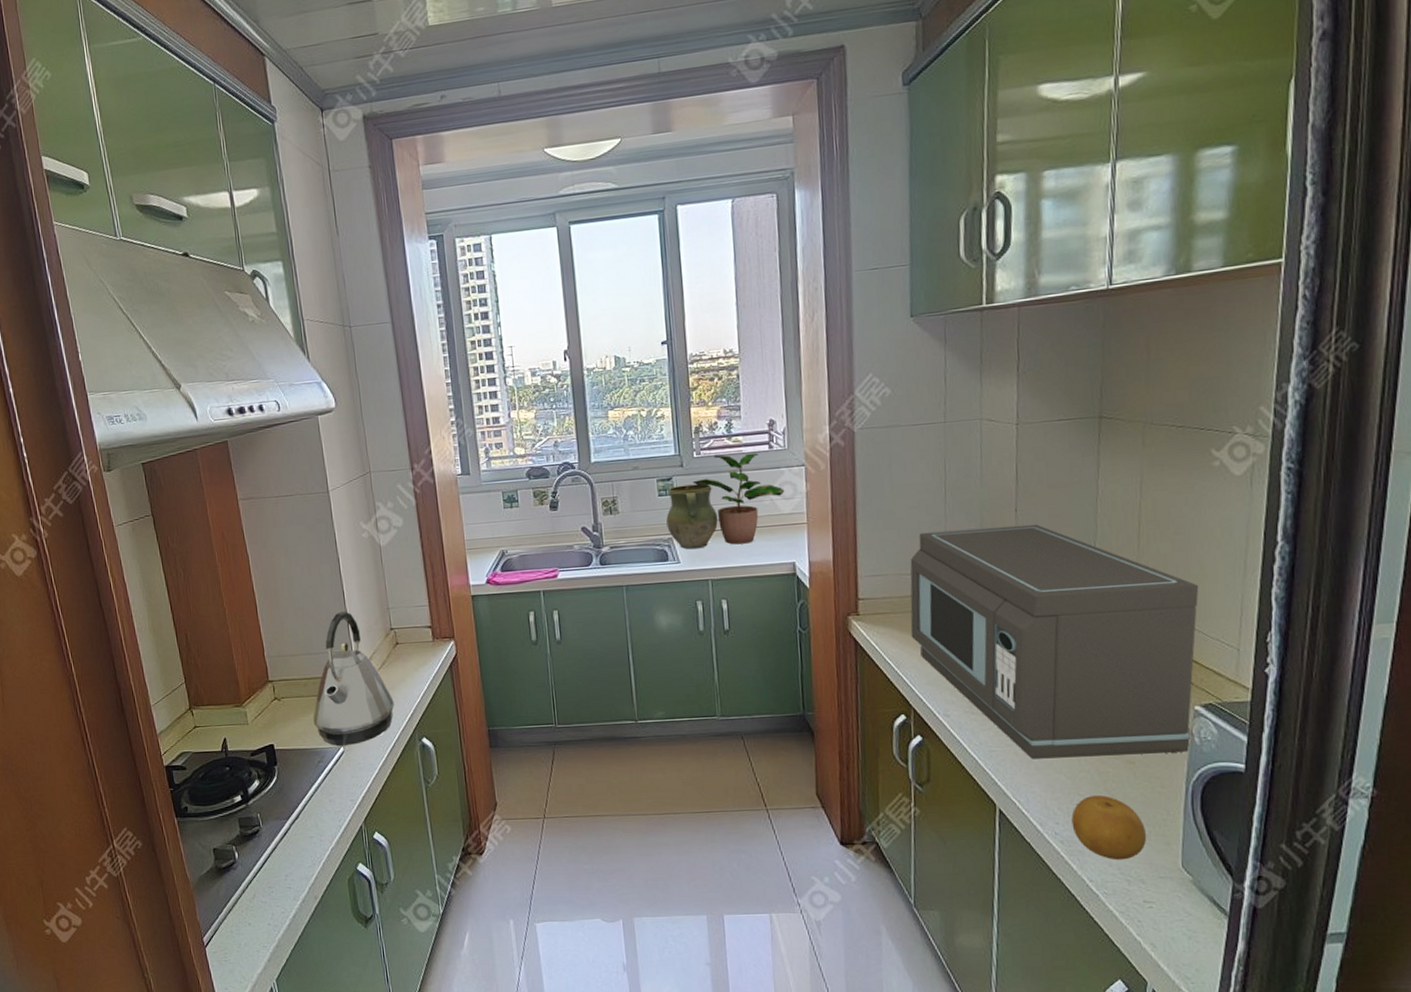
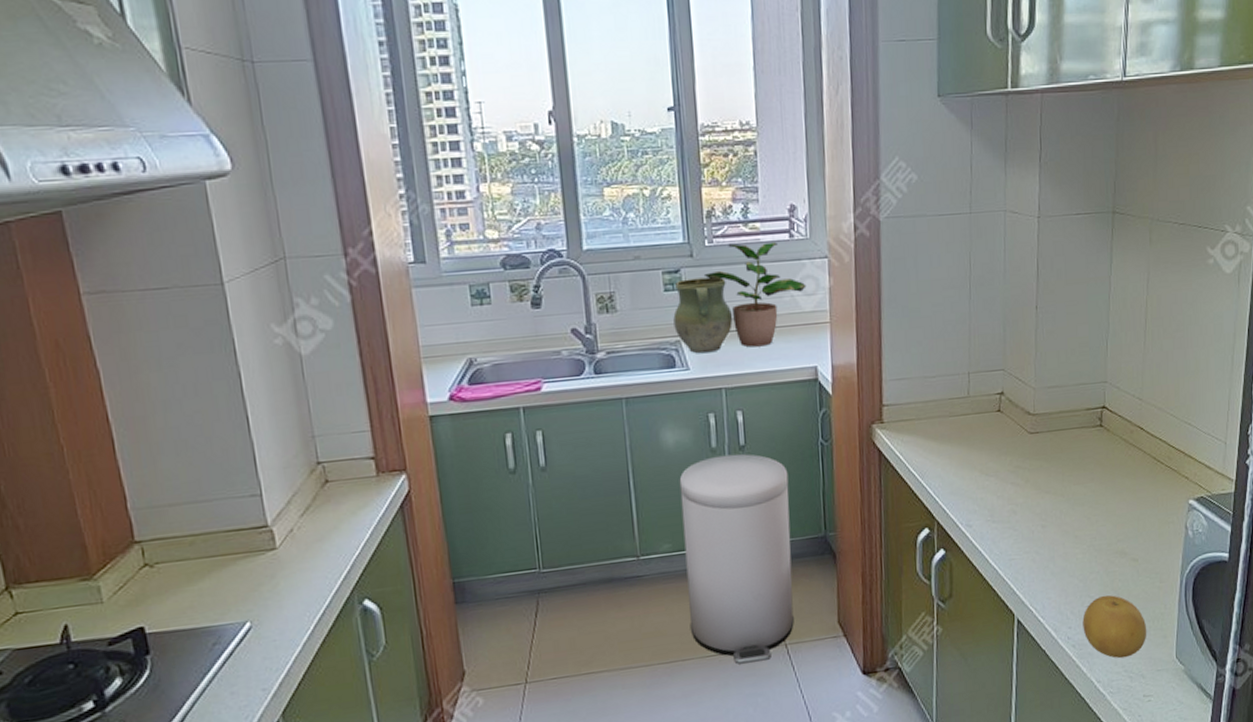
kettle: present [313,611,395,746] -> none [204,442,324,621]
pedal bin: none [671,637,775,822] -> present [679,453,794,665]
microwave: present [910,524,1199,759] -> none [935,321,1195,565]

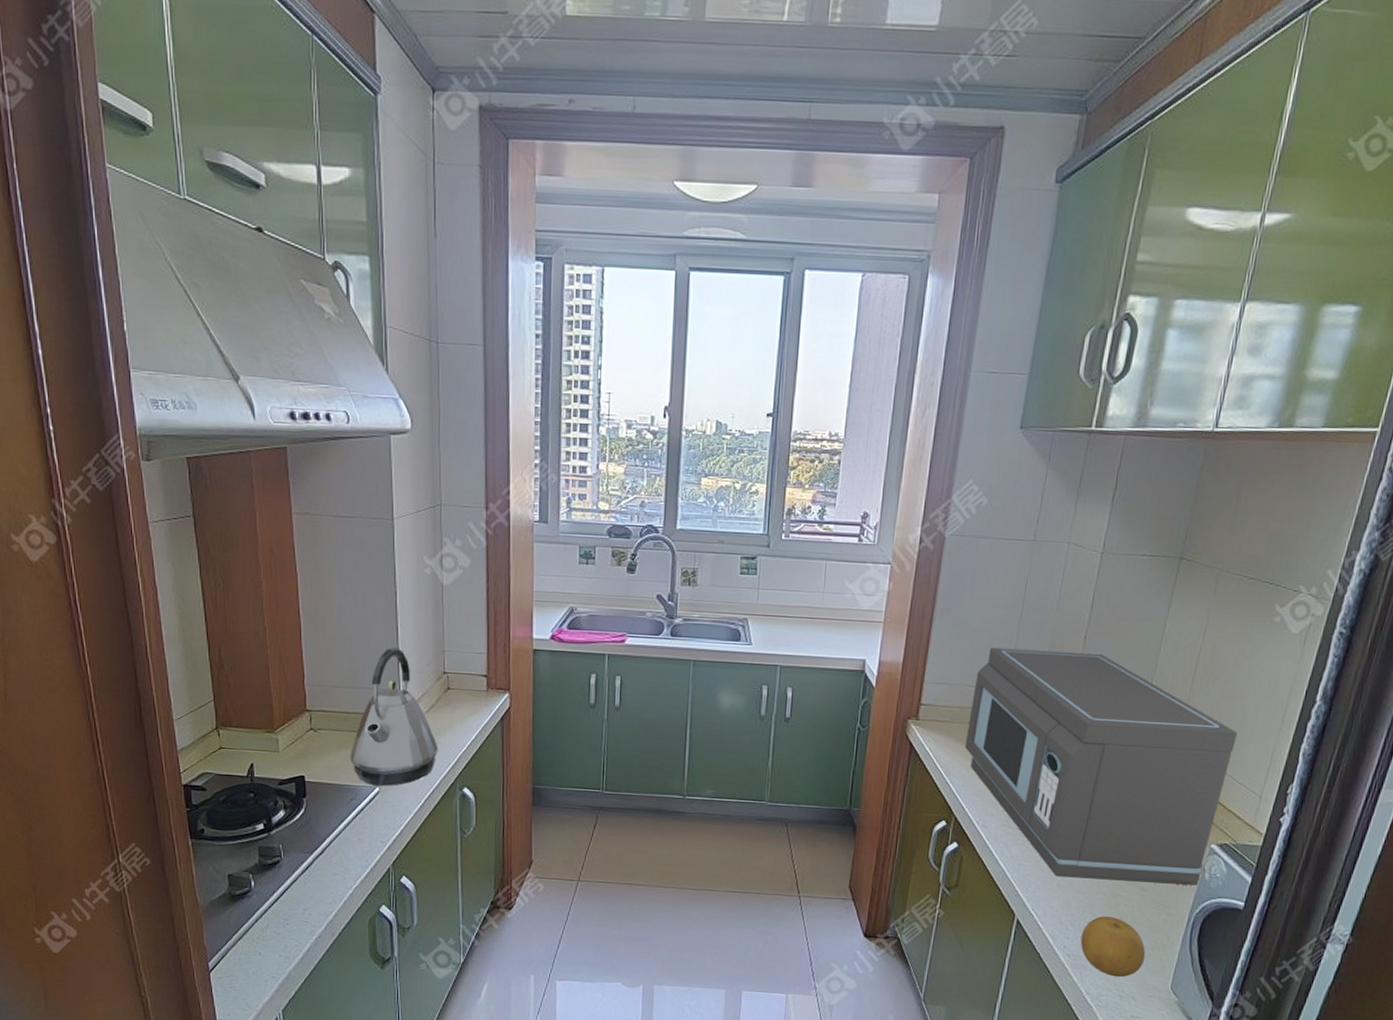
kettle: none [204,442,324,621] -> present [350,647,438,786]
ceramic jug: present [673,277,733,354] -> none [744,566,797,633]
pedal bin: present [679,453,794,665] -> none [719,723,825,906]
potted plant: present [703,242,807,348] -> none [776,540,867,635]
microwave: none [935,321,1195,565] -> present [964,647,1238,886]

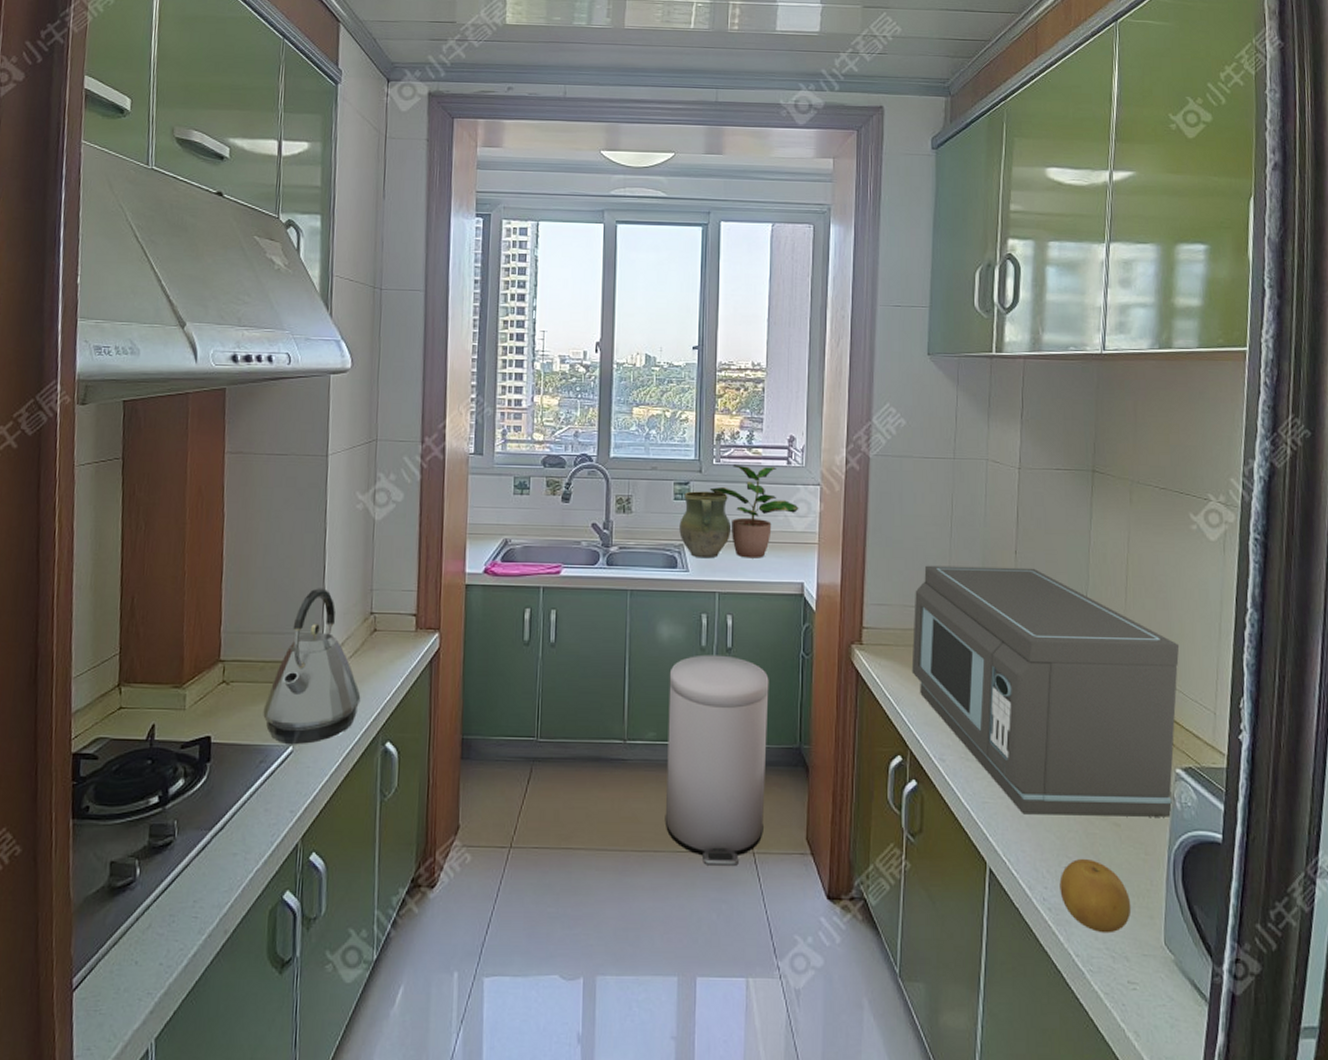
pedal bin: none [719,723,825,906] -> present [665,654,769,866]
ceramic jug: none [744,566,797,633] -> present [679,491,732,559]
potted plant: none [776,540,867,635] -> present [709,464,799,558]

